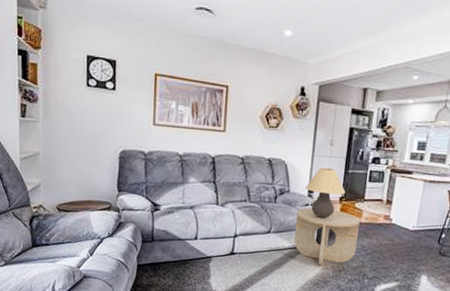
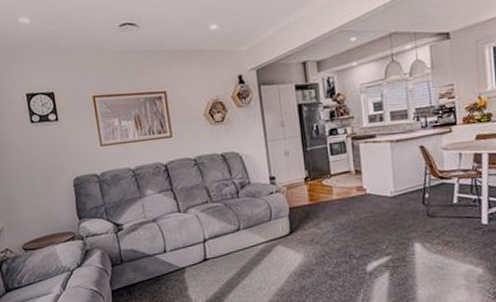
side table: present [293,207,360,266] -> none [262,192,336,254]
table lamp: present [305,168,346,218] -> none [265,150,309,204]

